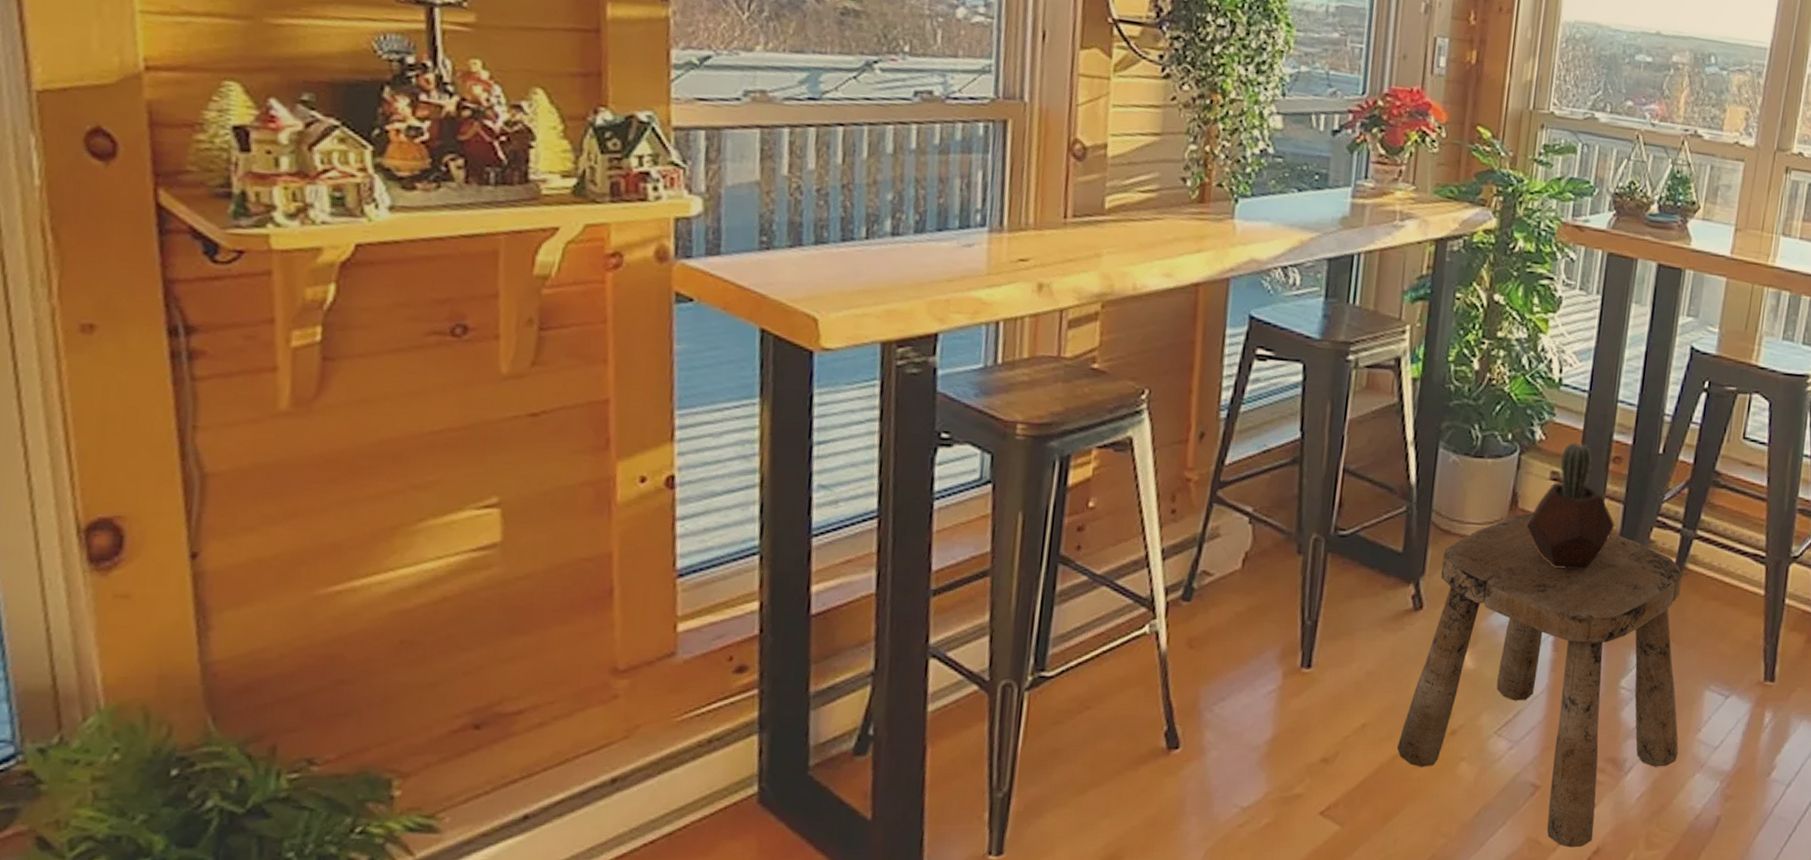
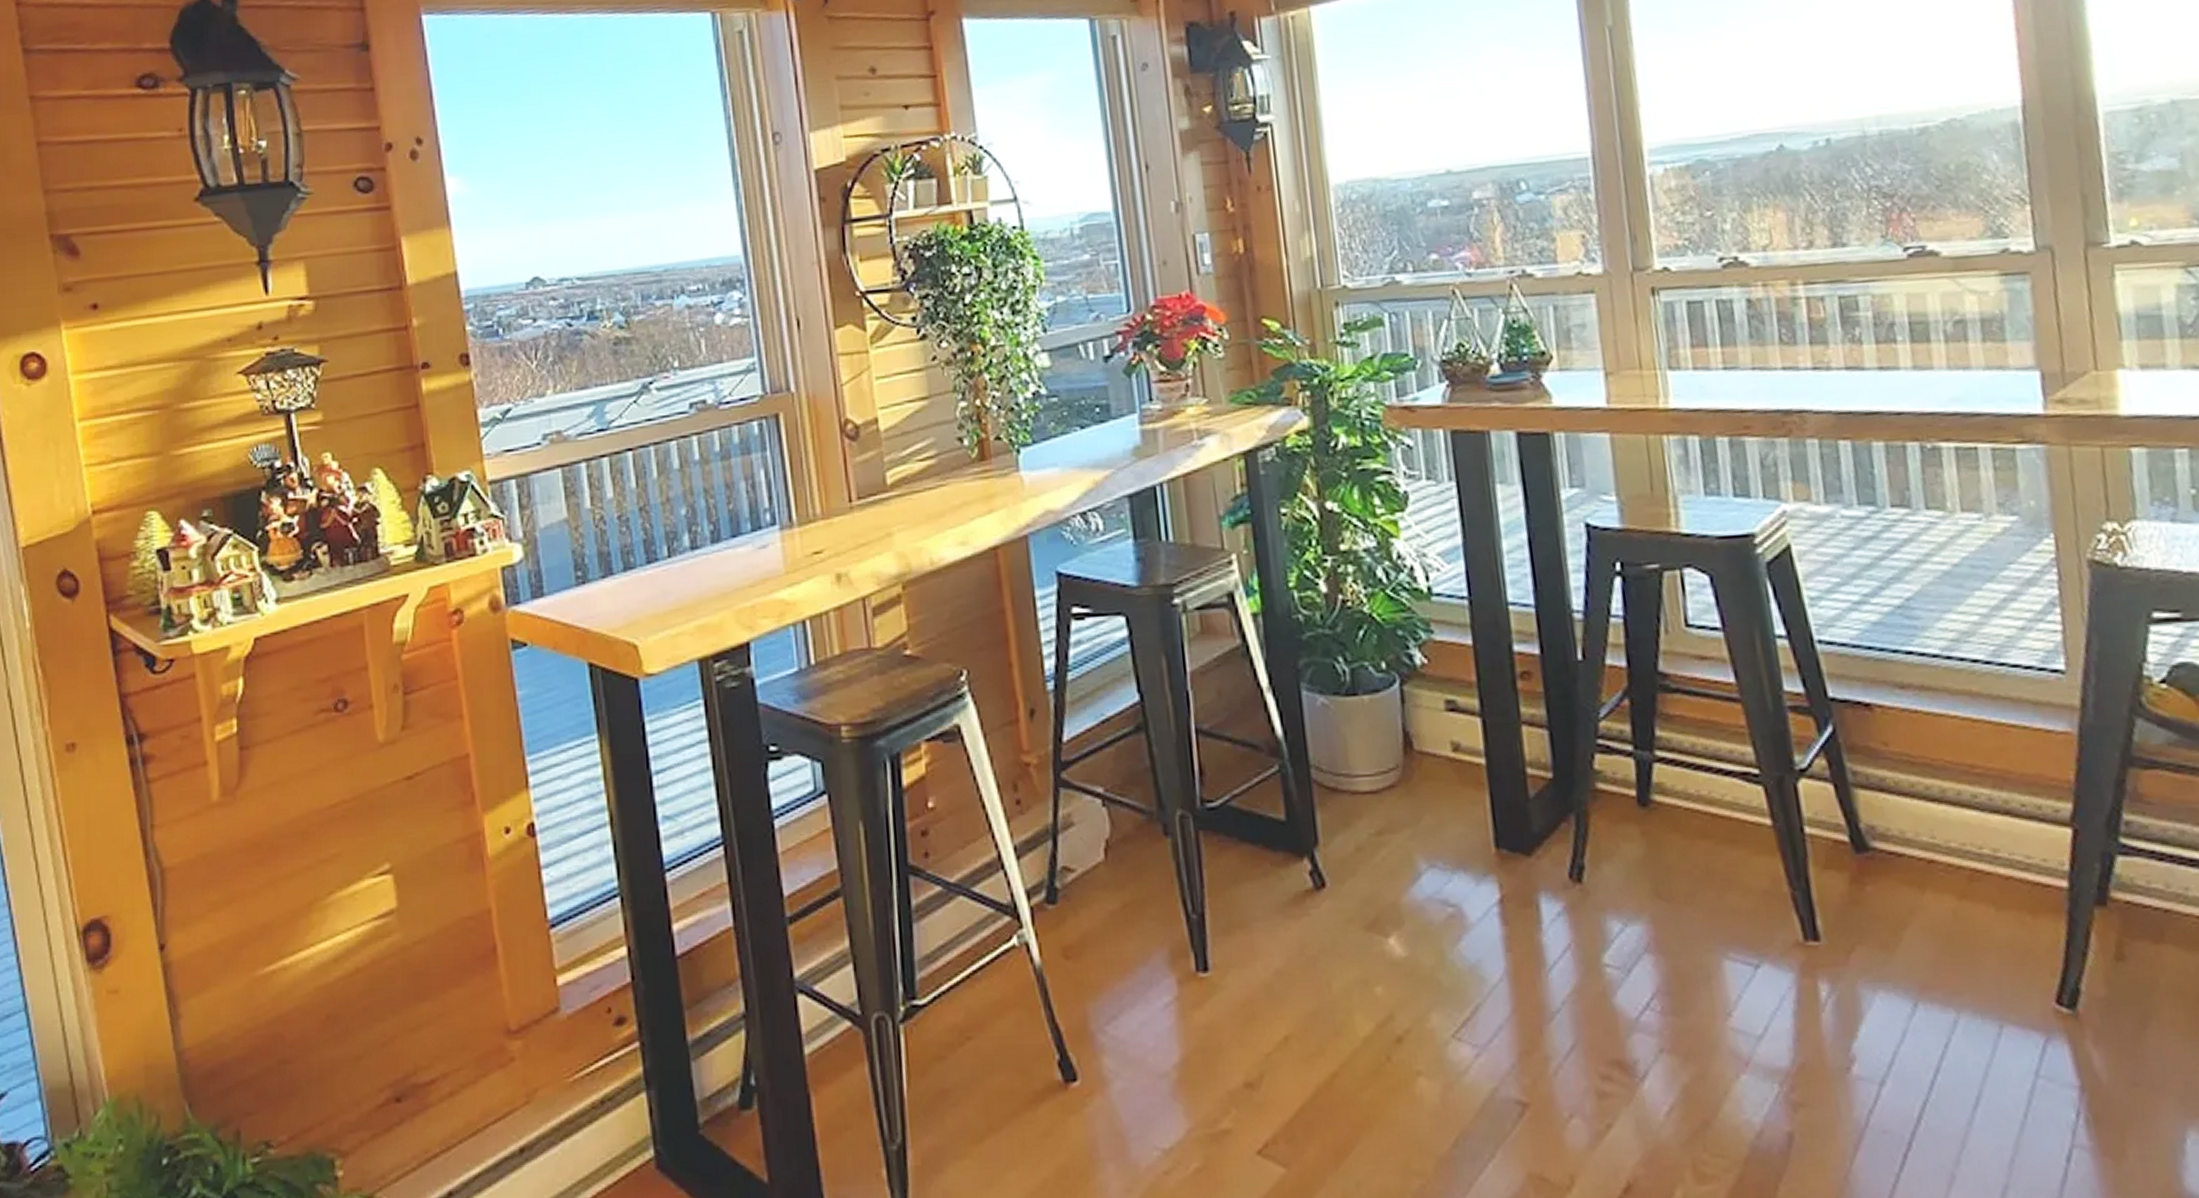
stool: present [1397,513,1683,848] -> none [1333,754,1709,1185]
potted cactus: present [1526,441,1615,570] -> none [1429,660,1544,820]

